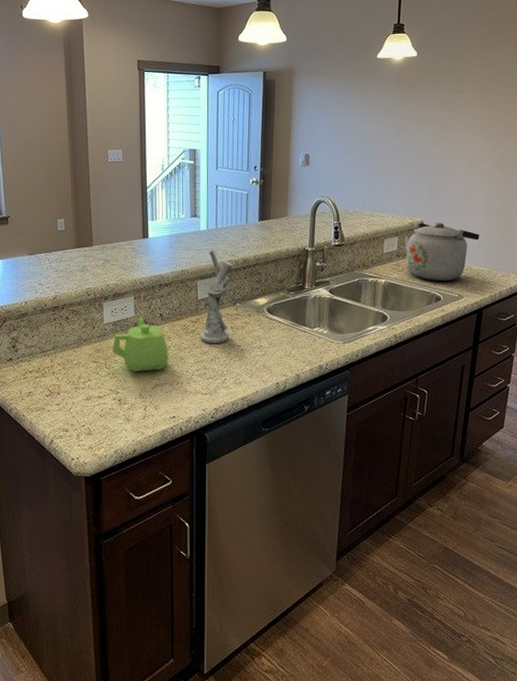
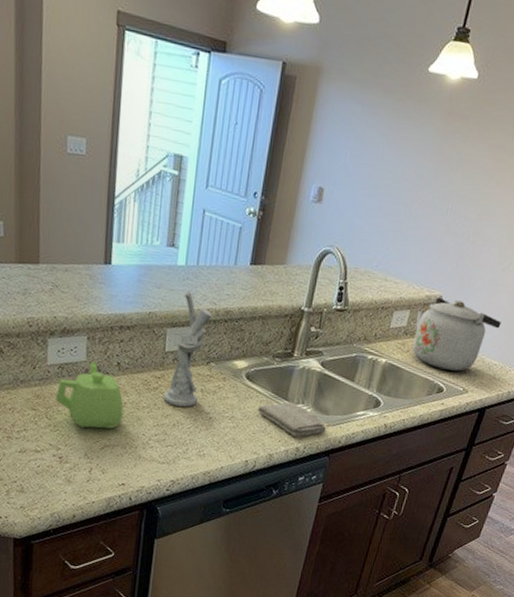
washcloth: none [281,326,343,356] -> present [258,401,327,437]

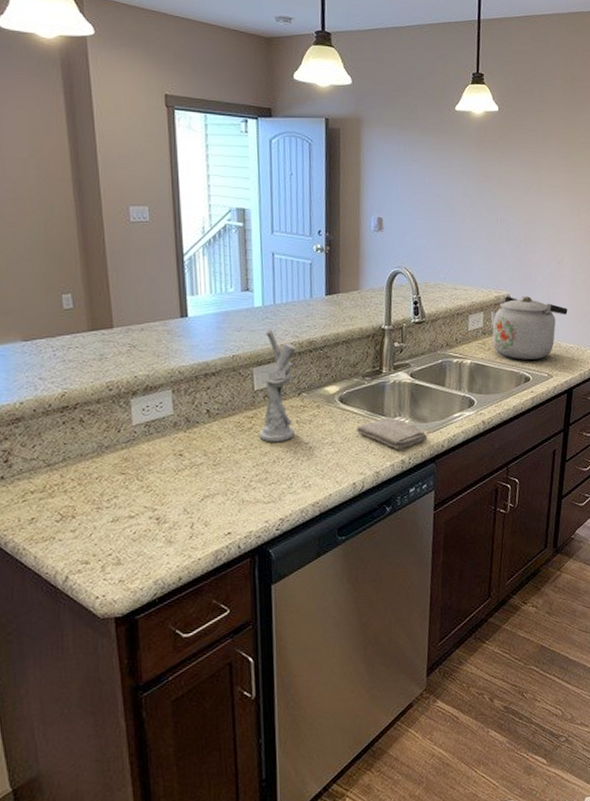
teapot: present [56,362,124,429] -> none [145,414,220,483]

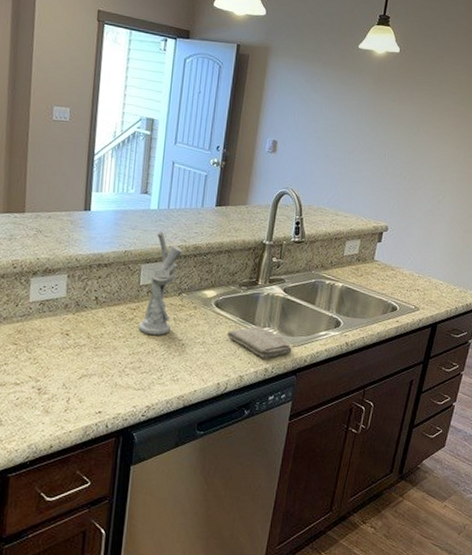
kettle: present [491,296,568,360] -> none [366,227,442,291]

